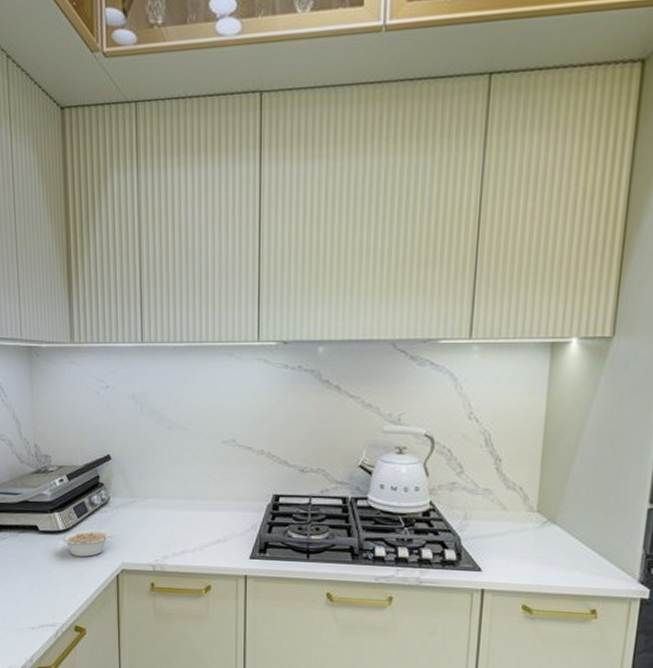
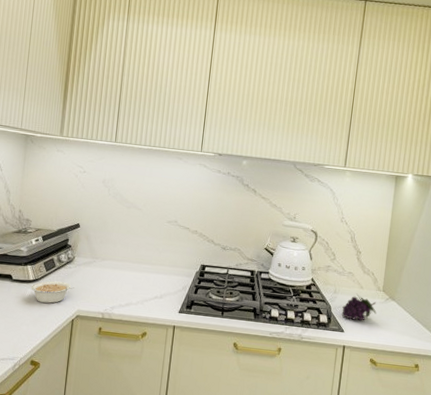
fruit: none [476,517,529,555] -> present [341,293,377,321]

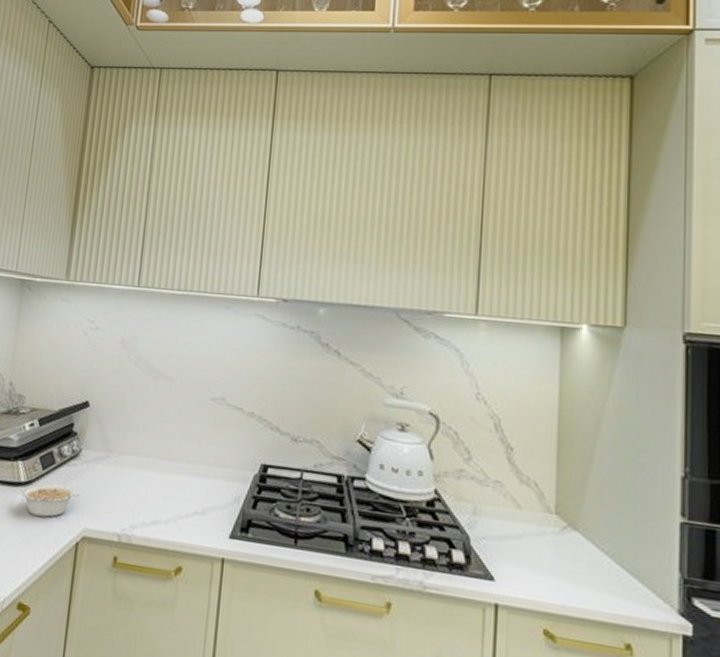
fruit: present [341,293,377,321] -> none [488,516,548,563]

